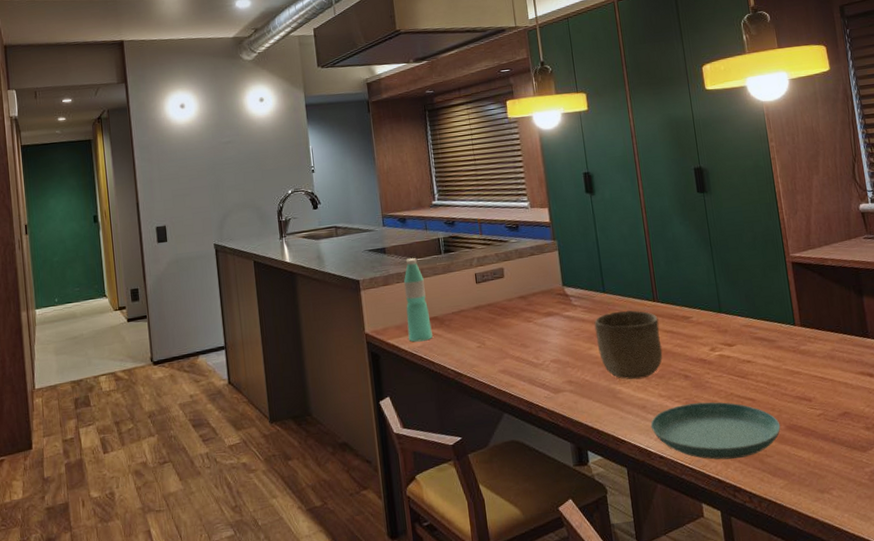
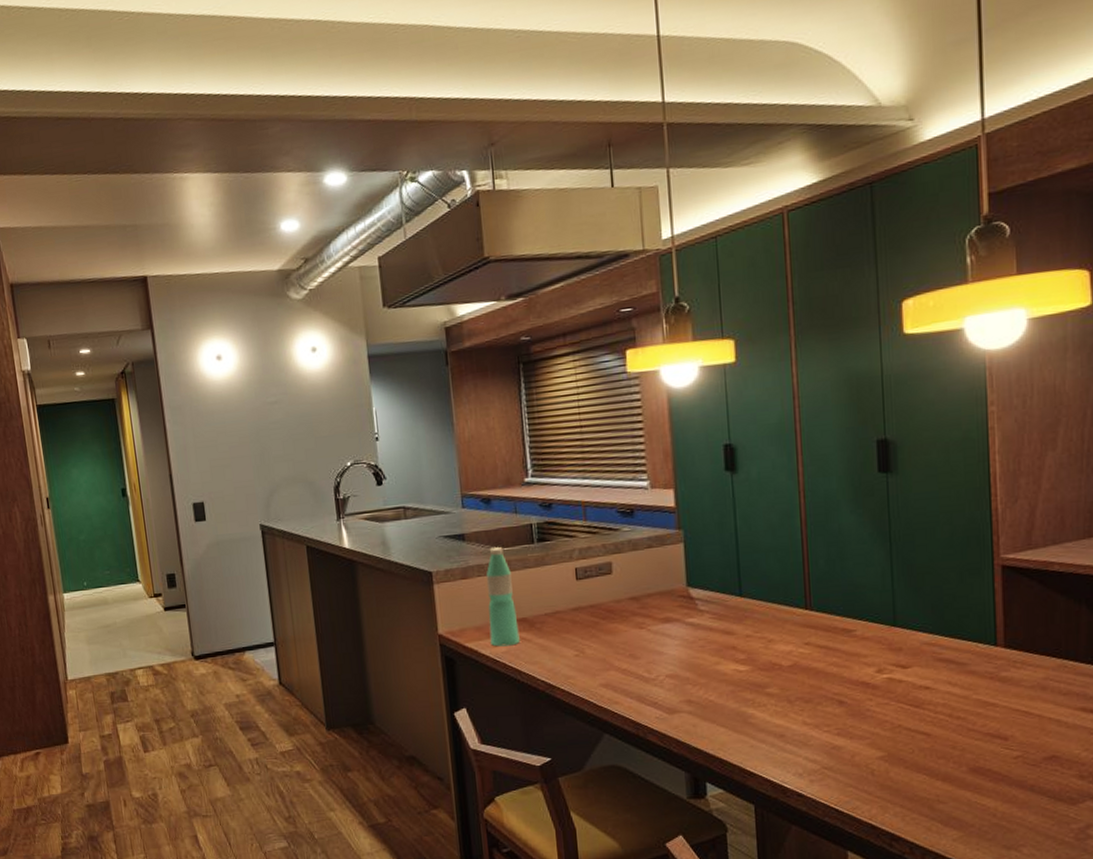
bowl: present [594,310,663,380] -> none [725,618,812,703]
saucer: present [650,402,781,460] -> none [788,734,962,803]

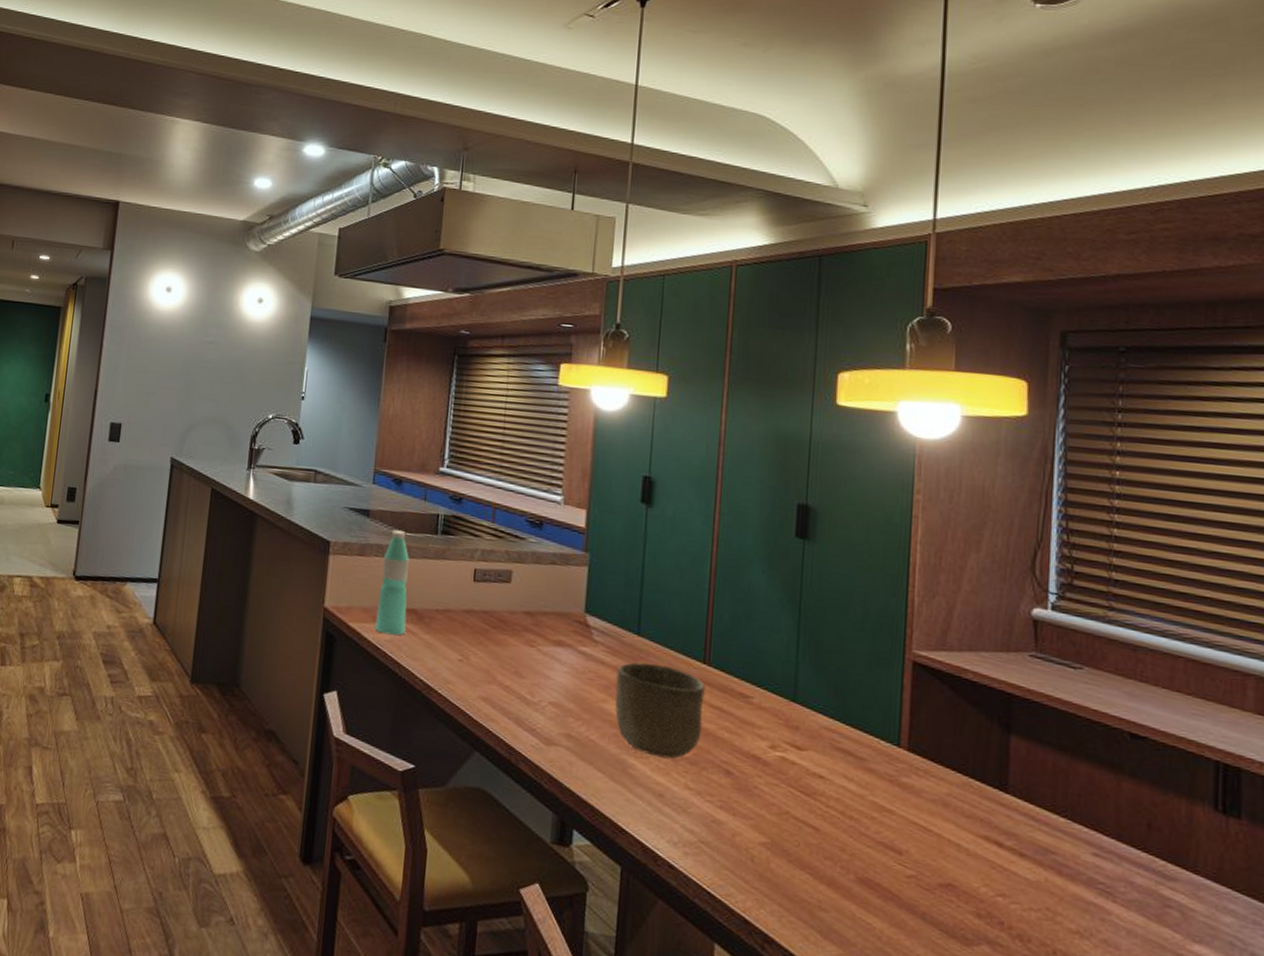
bowl: none [725,618,812,703] -> present [614,662,705,759]

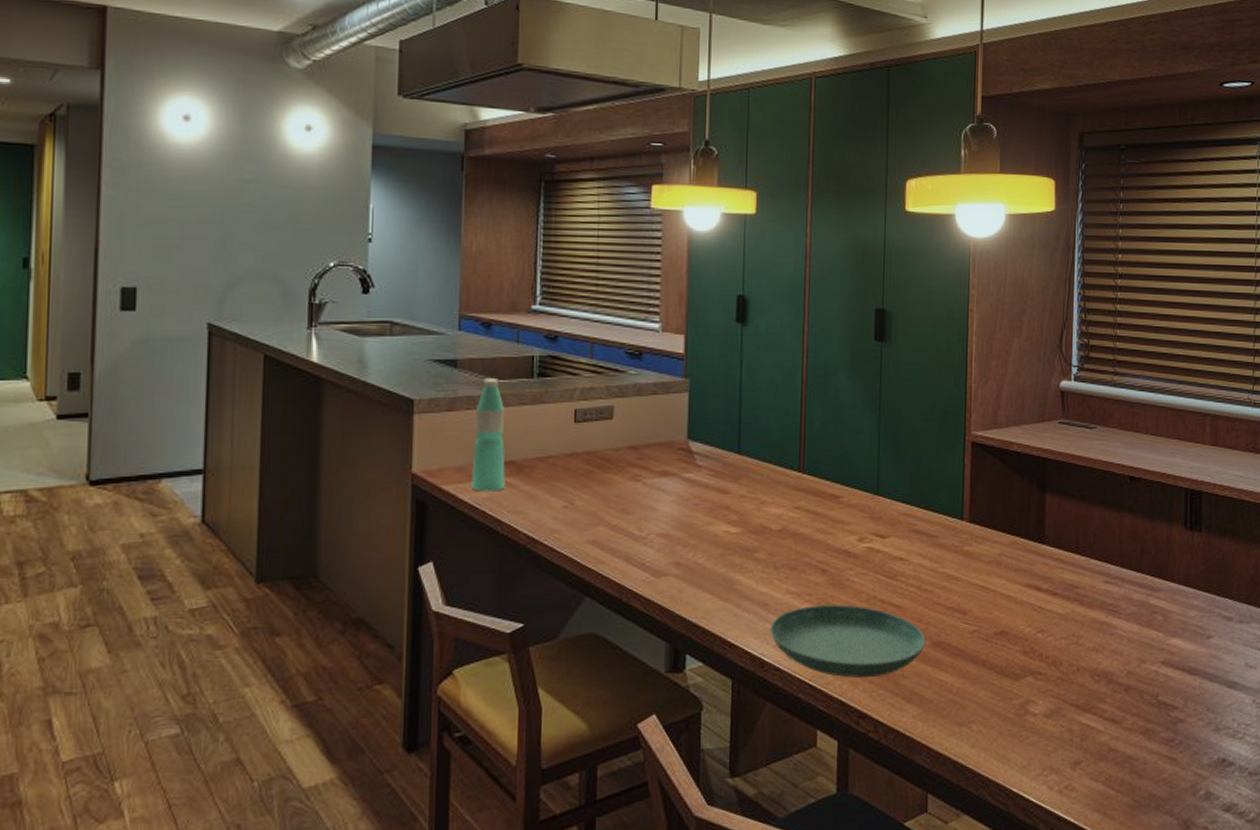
bowl: present [614,662,705,759] -> none [719,479,801,569]
saucer: none [665,806,849,902] -> present [770,604,926,678]

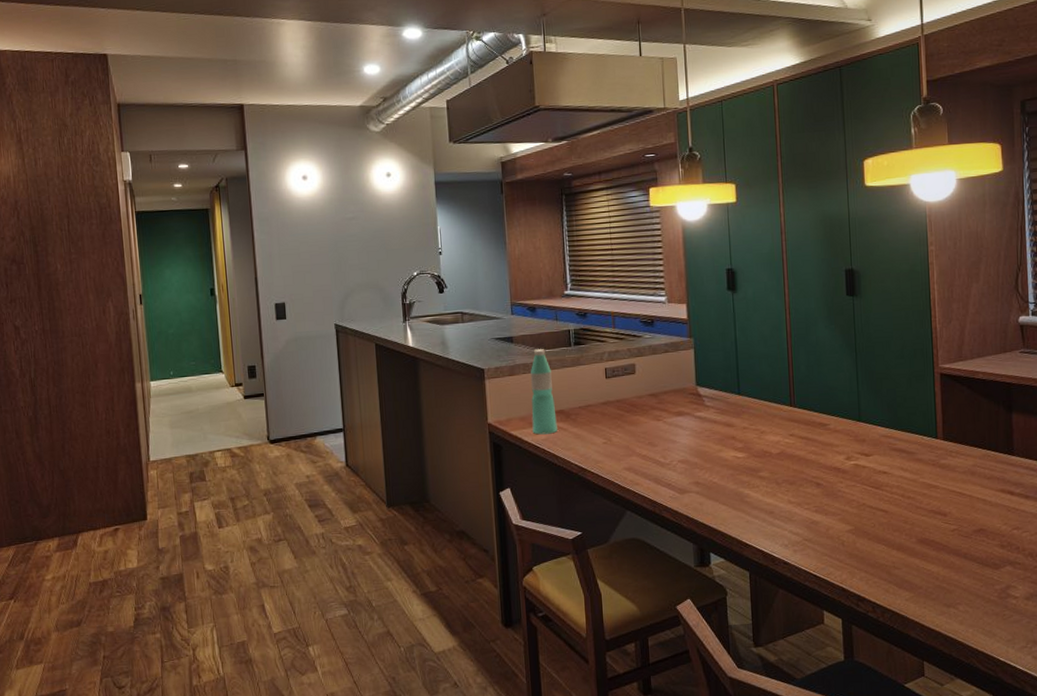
saucer: present [770,604,926,678] -> none [777,511,912,569]

